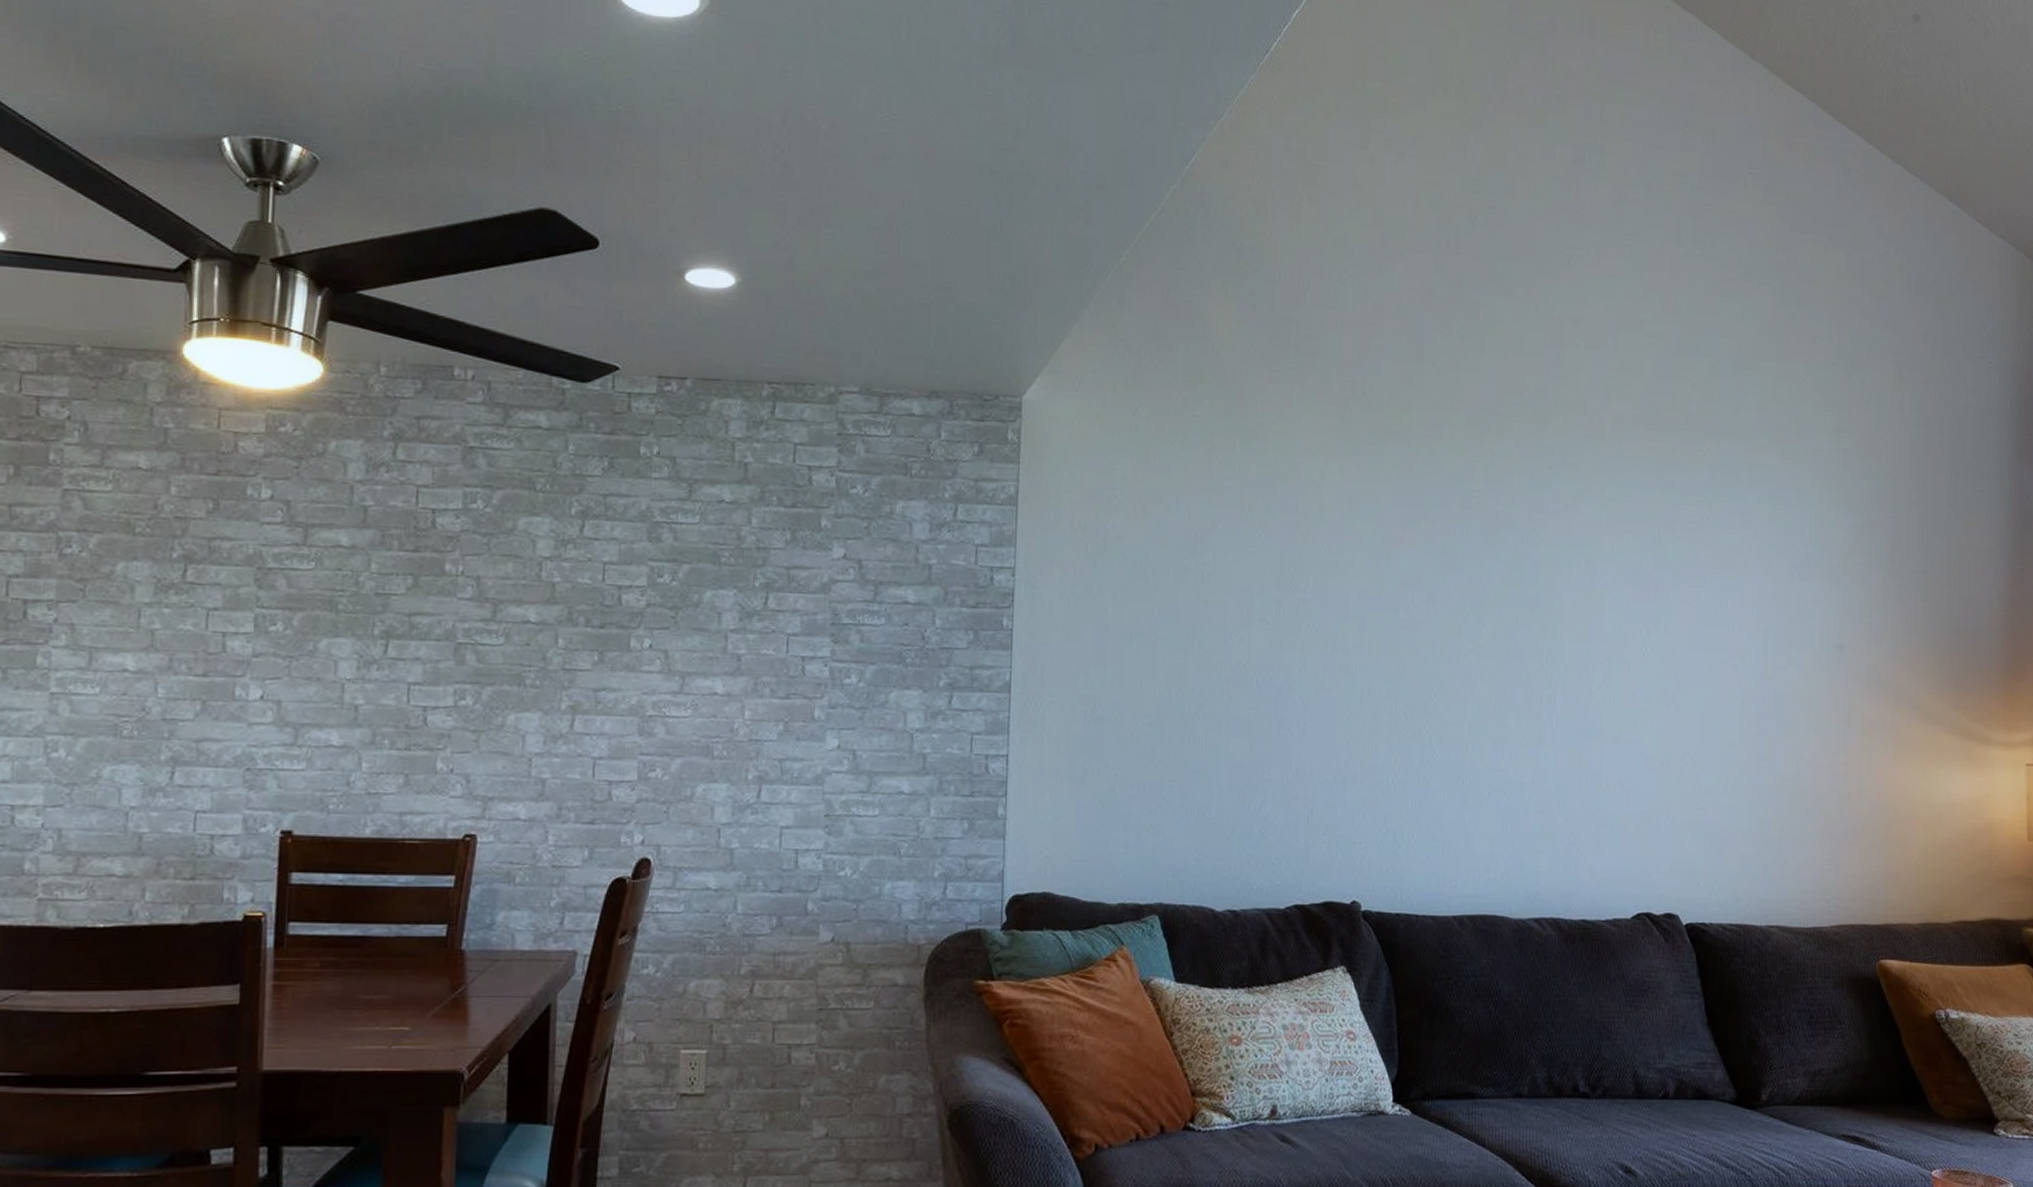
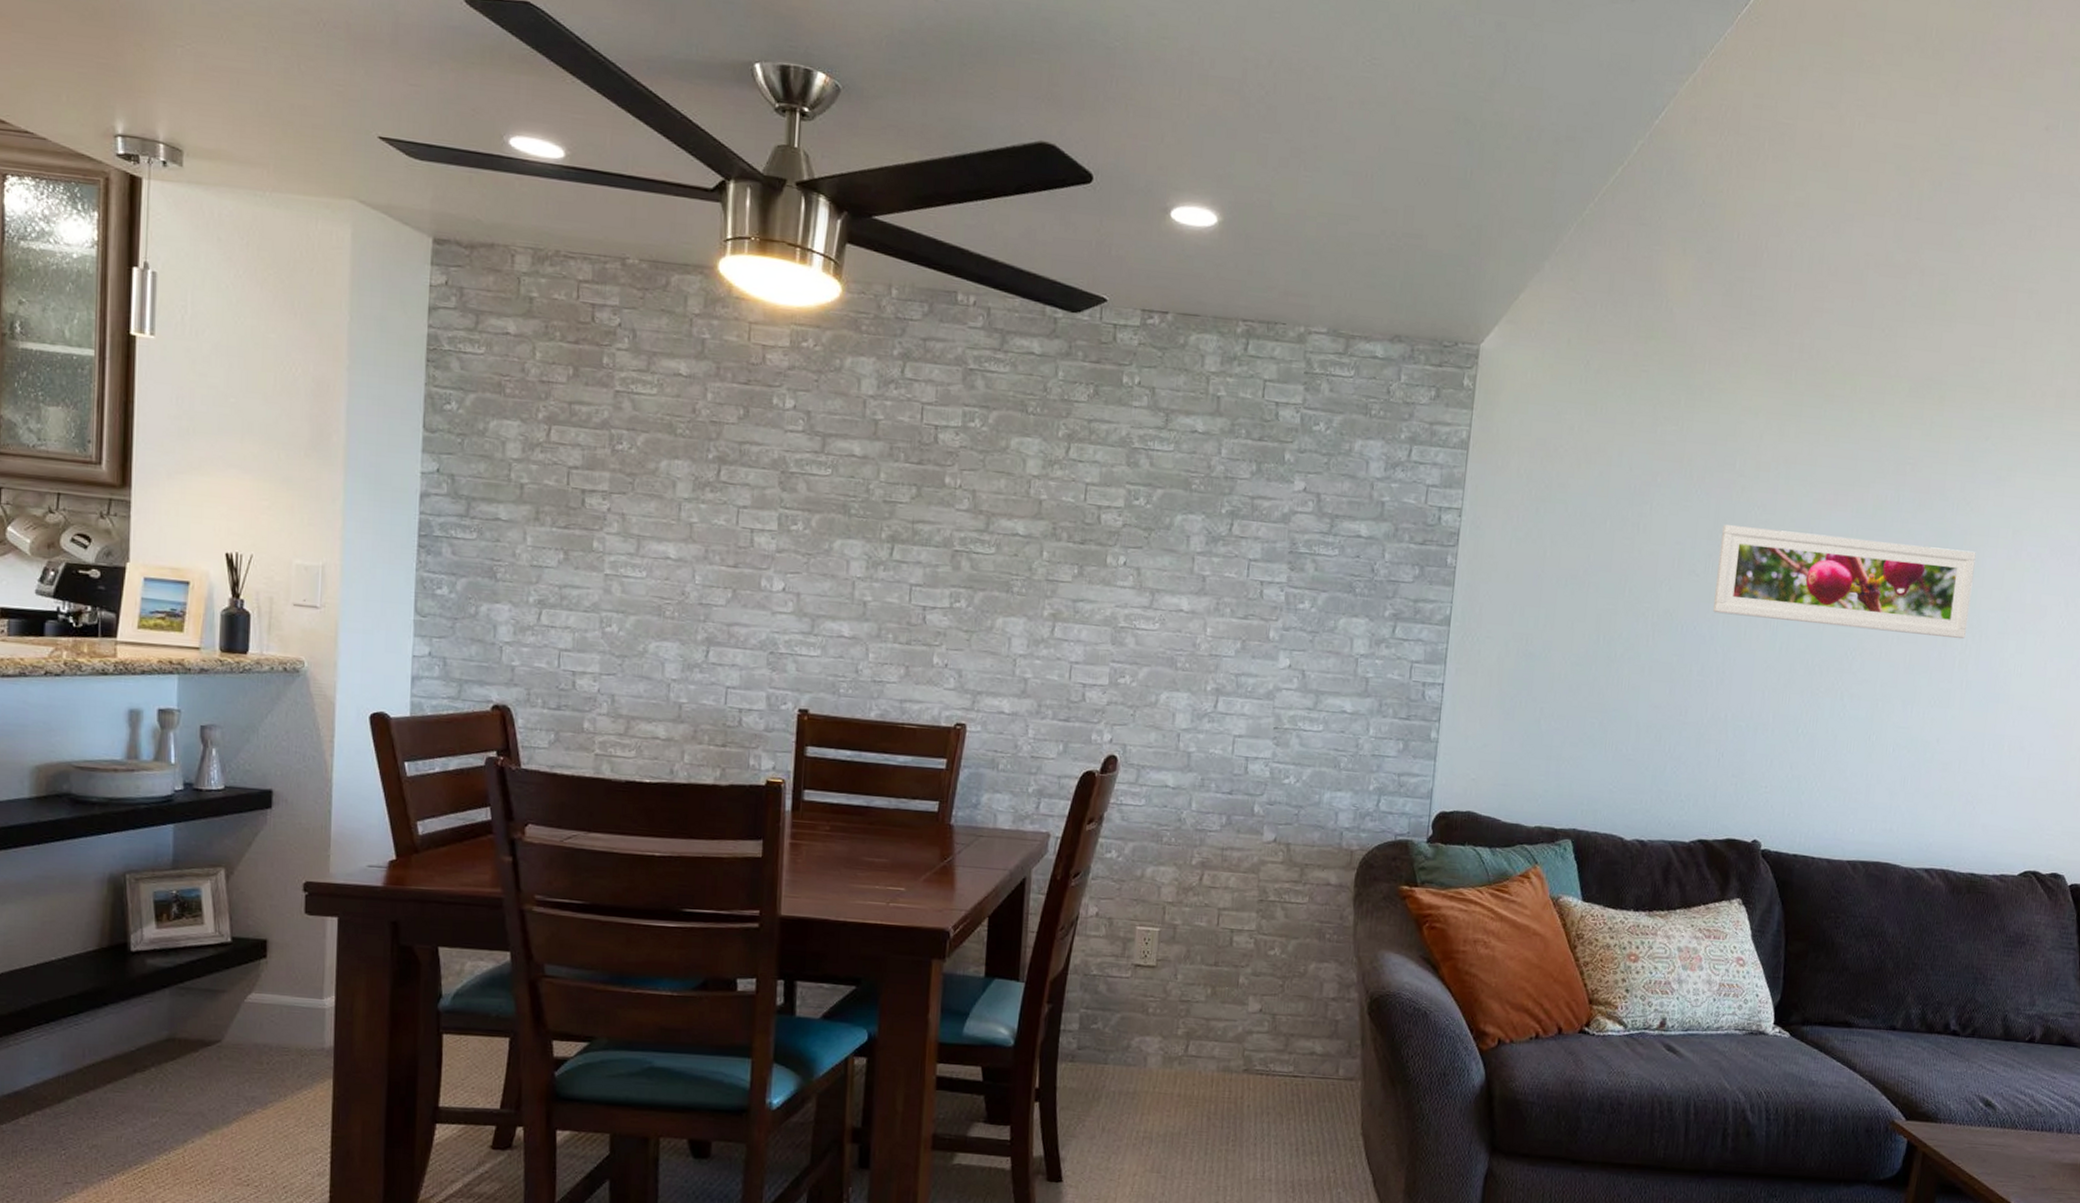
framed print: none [1288,569,1551,674] -> present [1713,525,1976,639]

